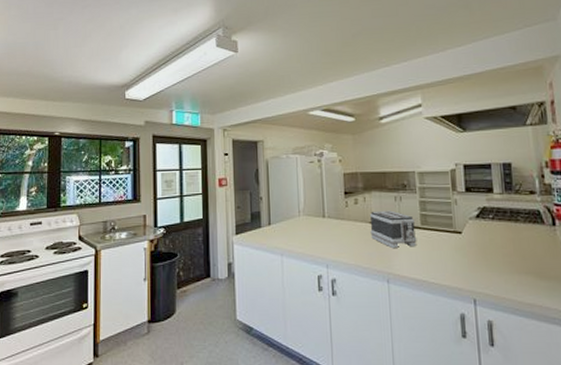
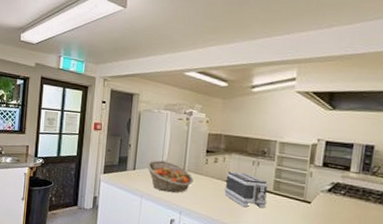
fruit basket: none [282,210,336,245] -> present [147,160,194,193]

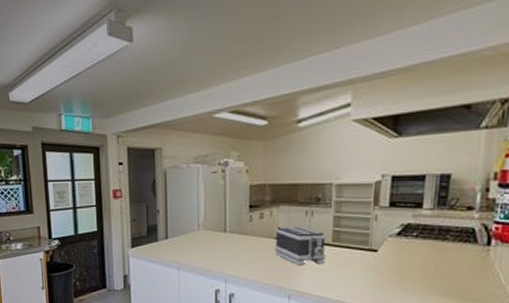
fruit basket: present [147,160,194,193] -> none [181,224,237,260]

